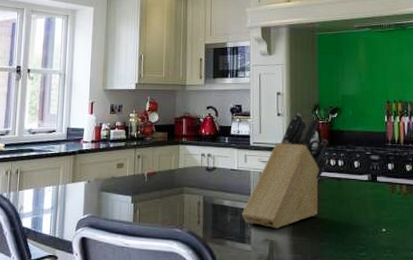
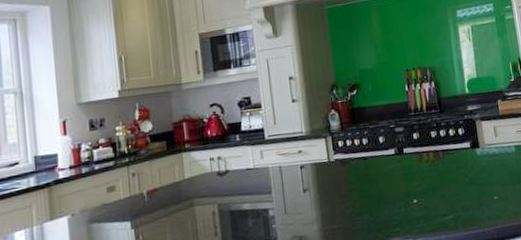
knife block: present [241,113,329,229] -> none [264,96,352,224]

